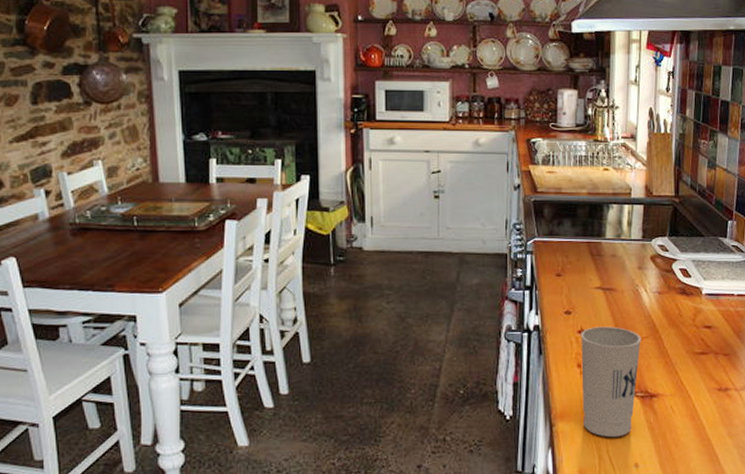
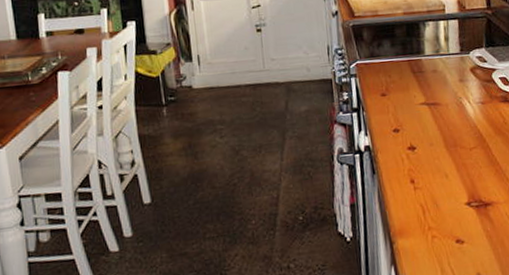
cup: present [581,326,641,438] -> none [410,140,471,250]

